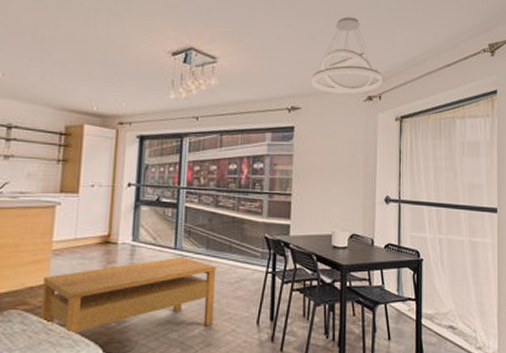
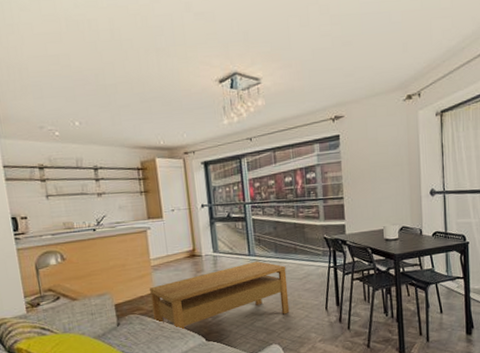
pendant light: present [311,17,382,94] -> none [351,15,421,97]

